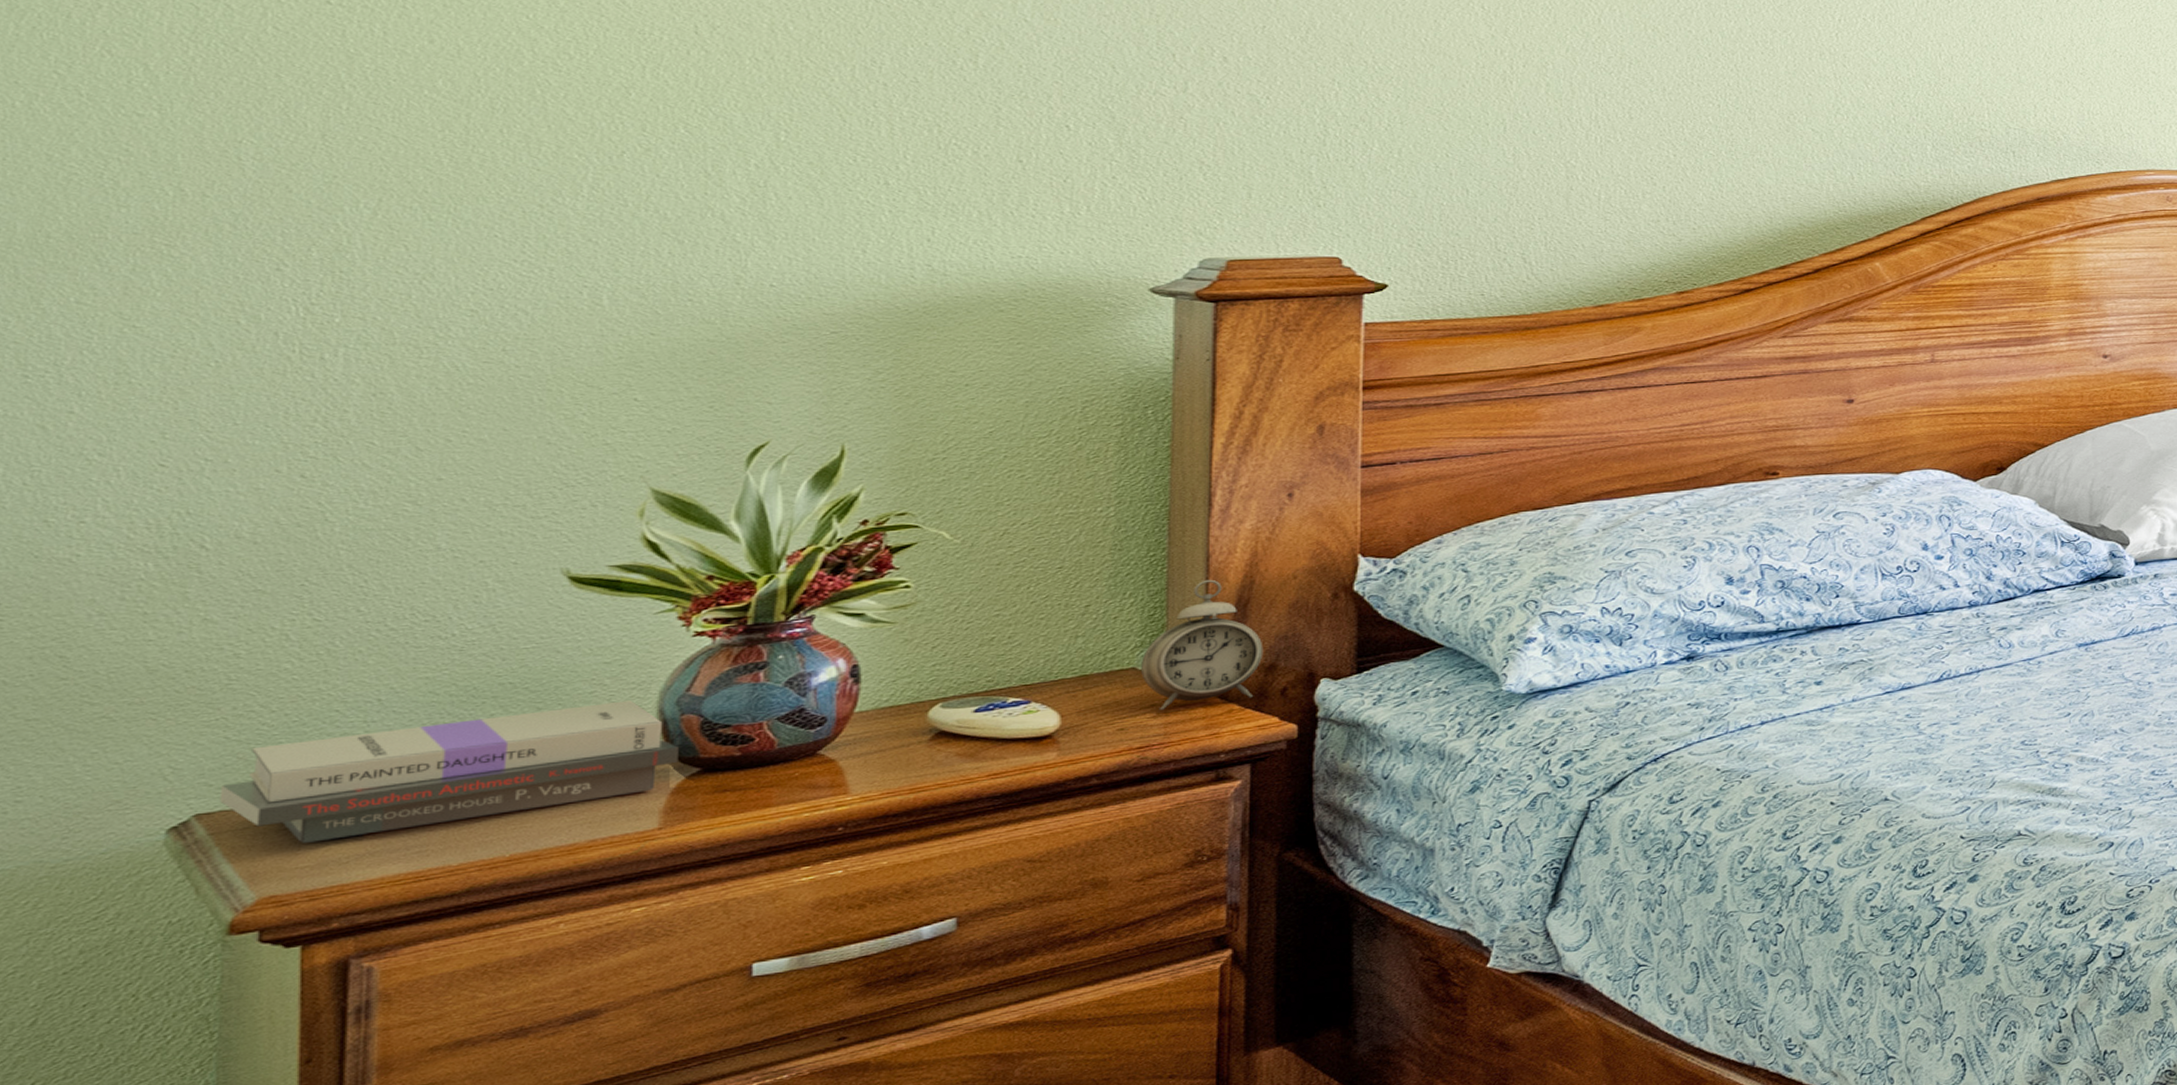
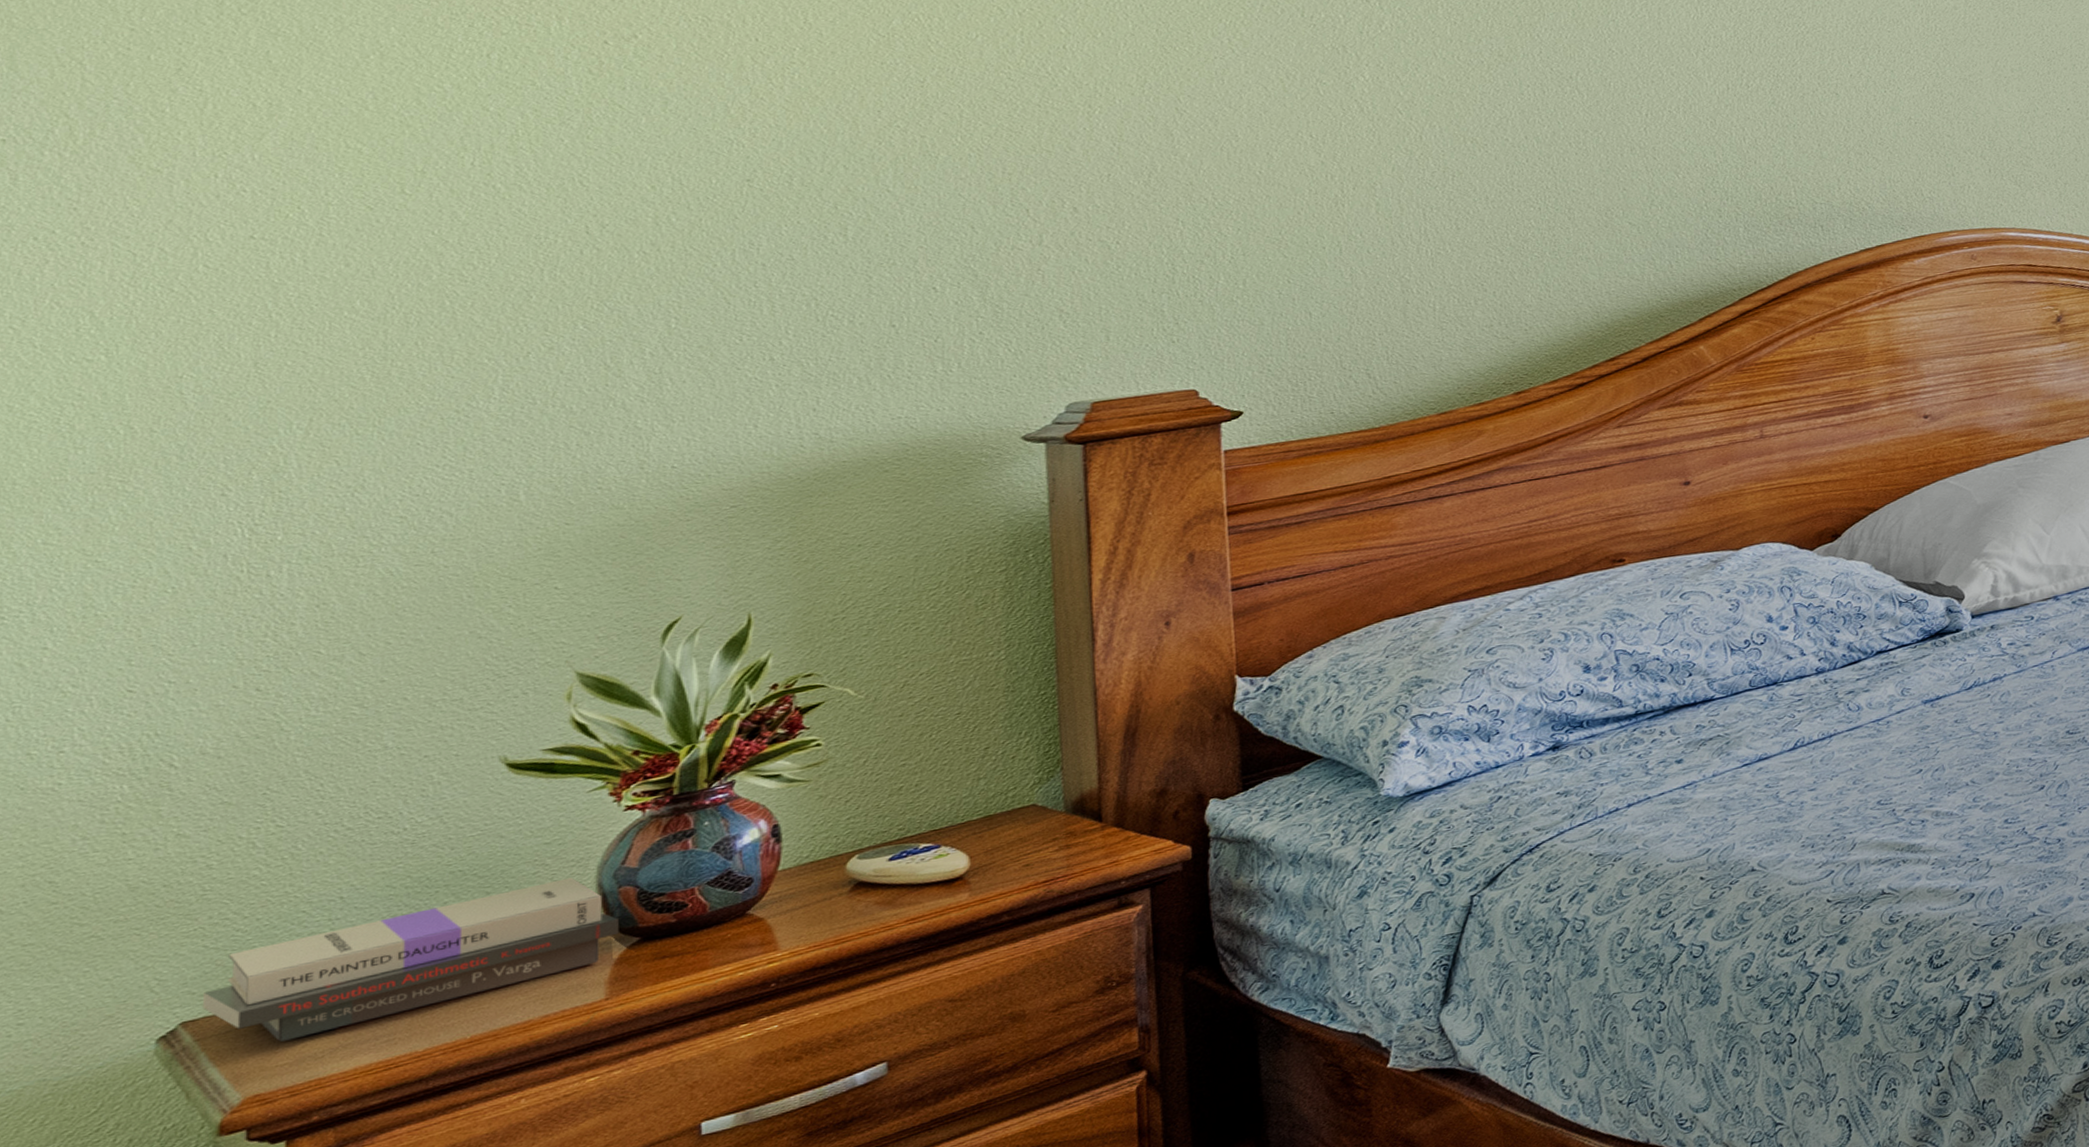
alarm clock: present [1141,579,1264,711] -> none [1040,712,1154,844]

